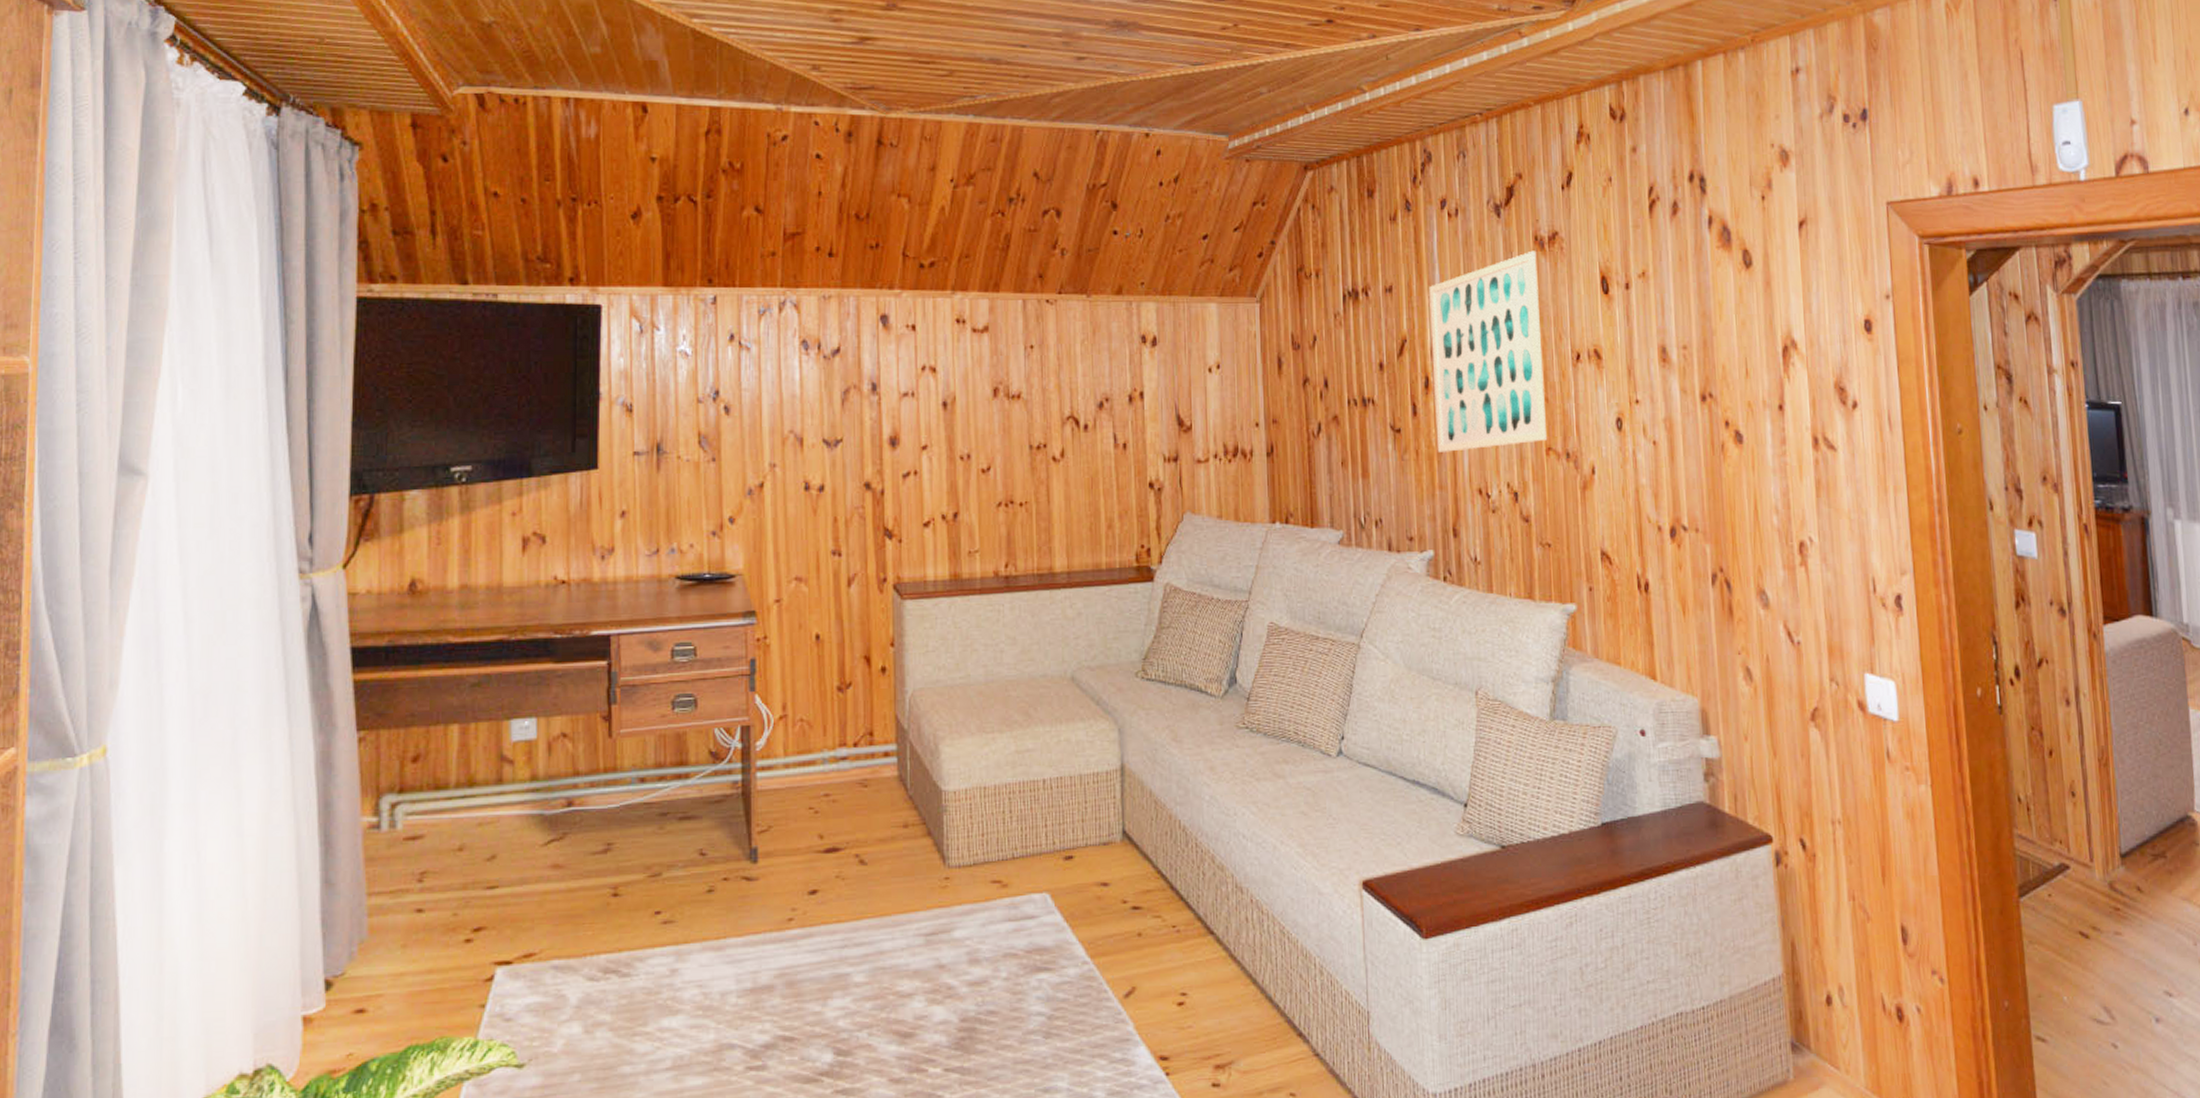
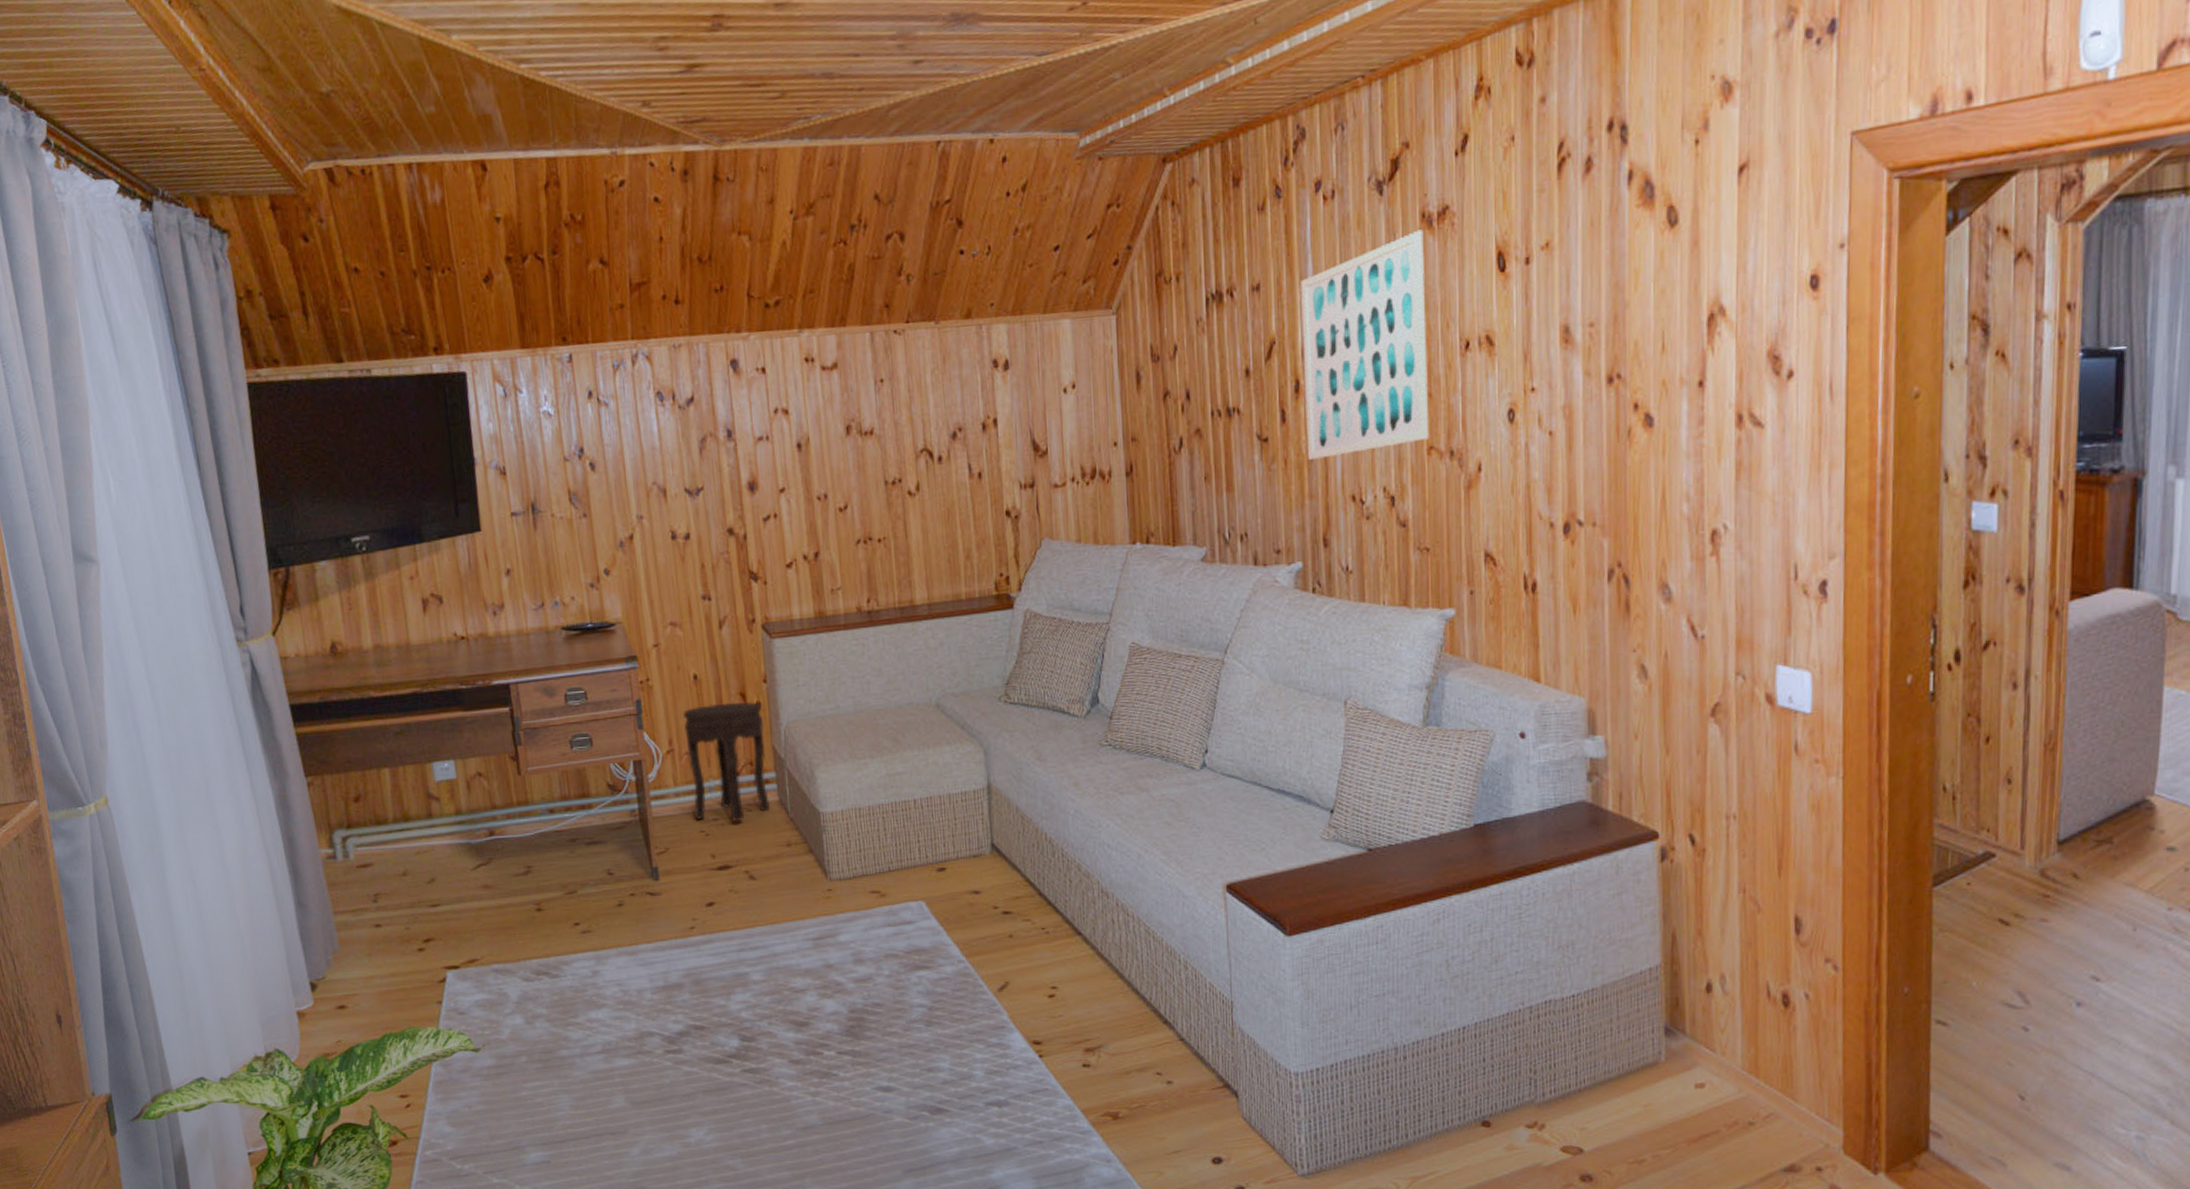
side table: none [801,666,888,799] -> present [683,702,770,823]

